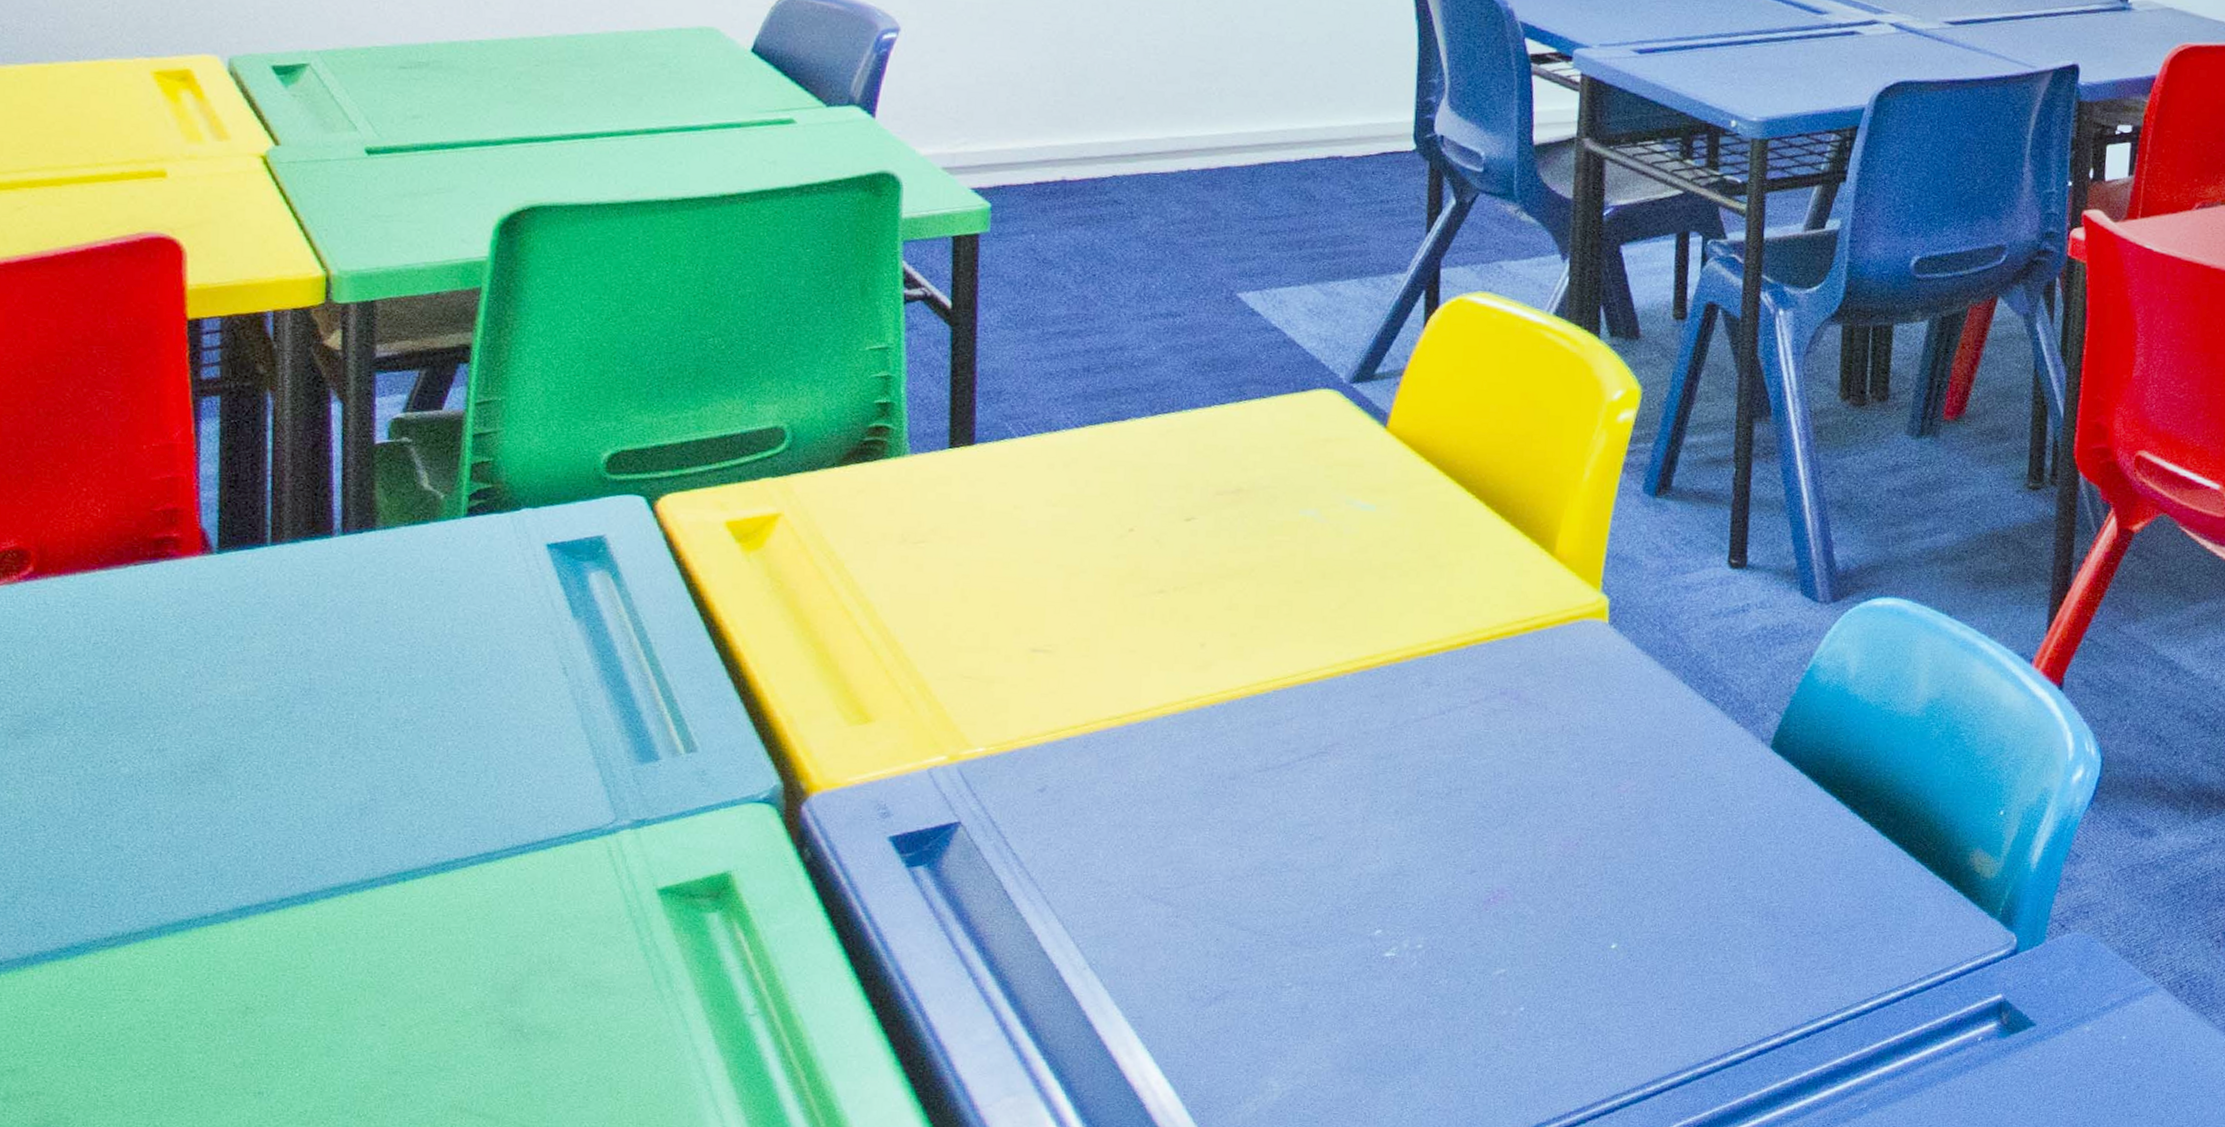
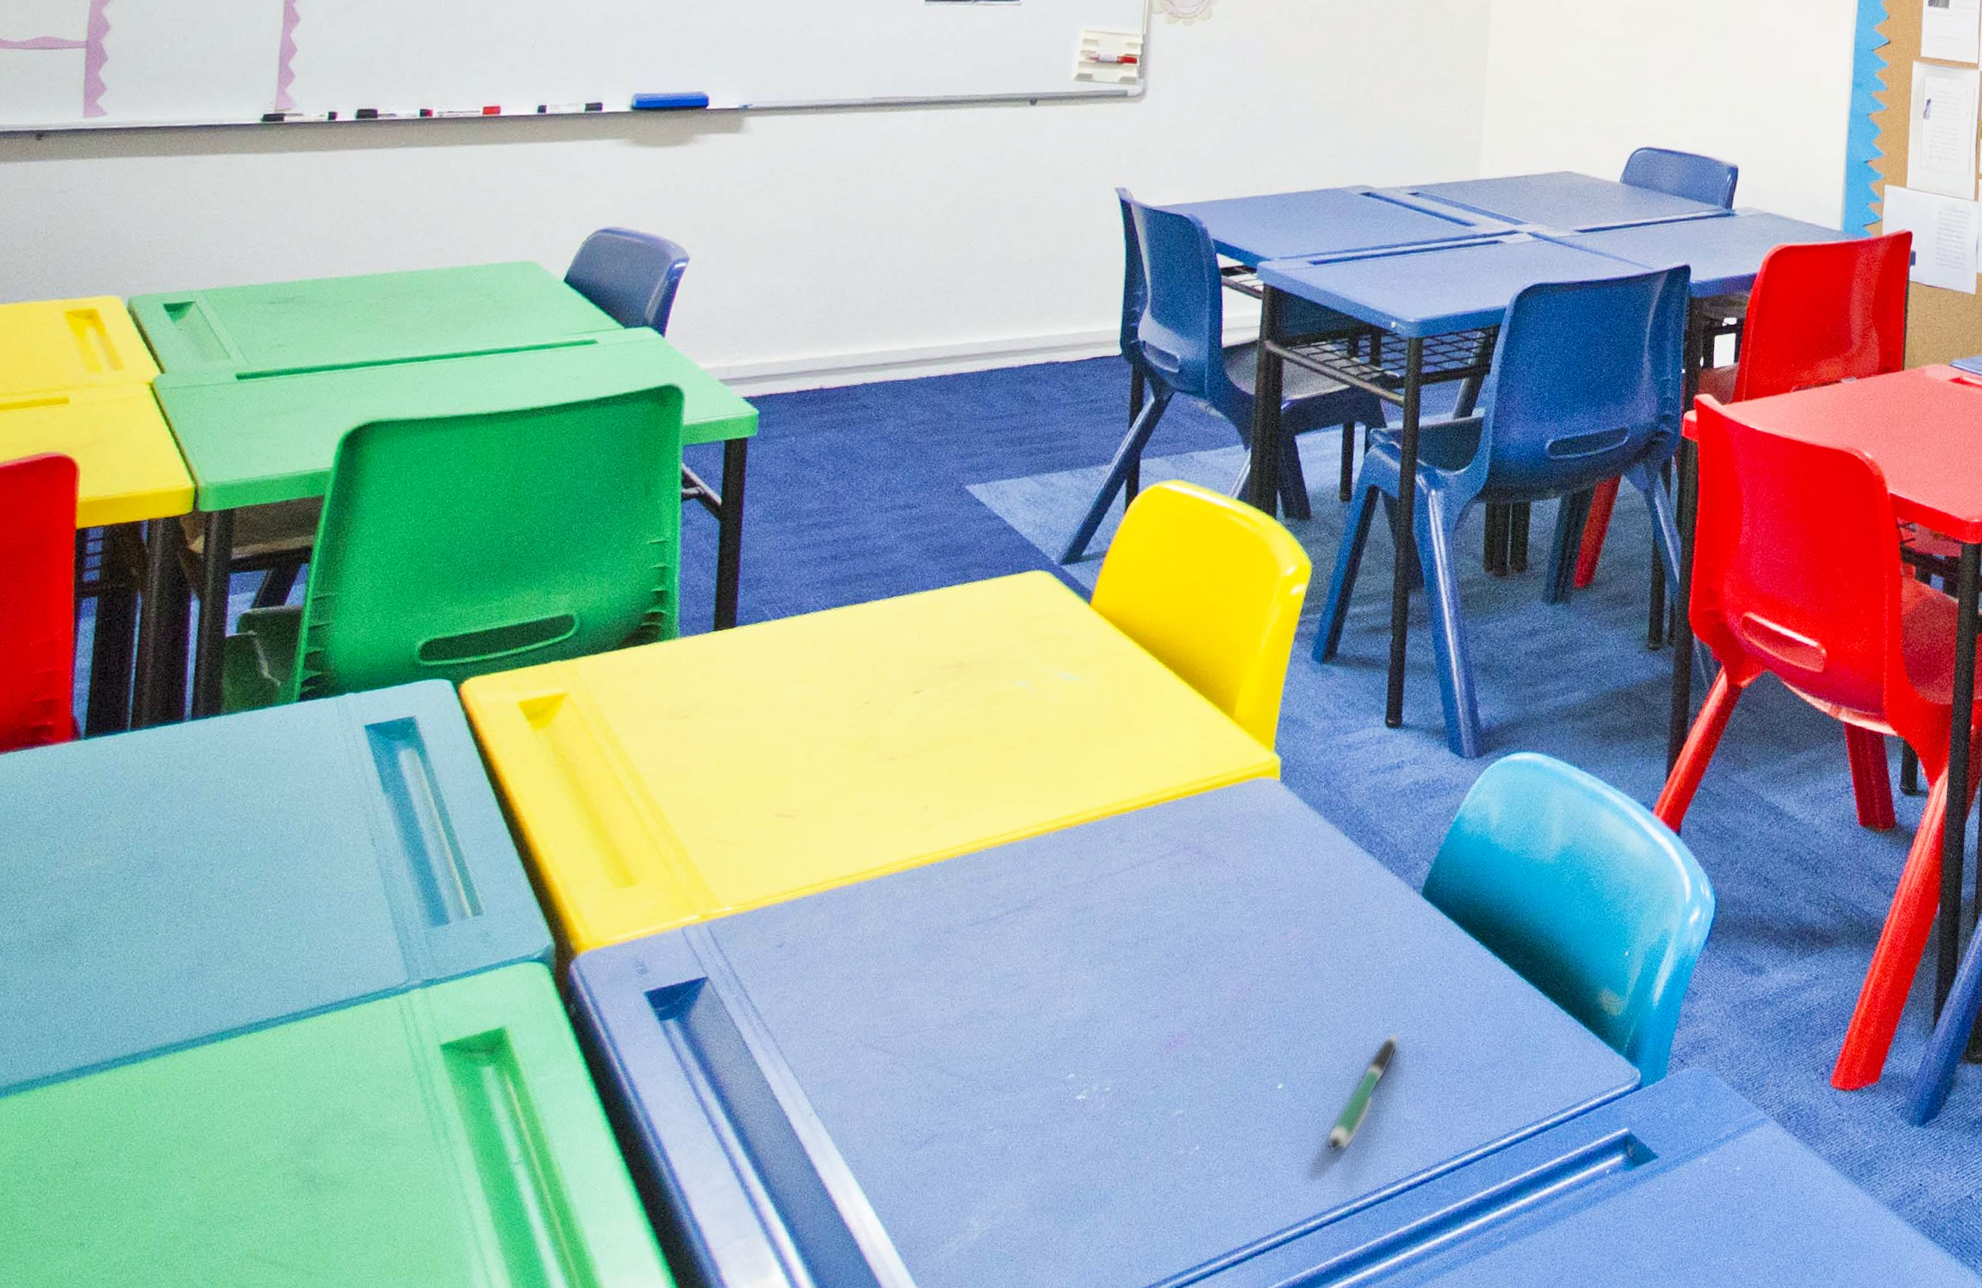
pen: none [1667,892,1747,1016] -> present [1327,1033,1399,1153]

